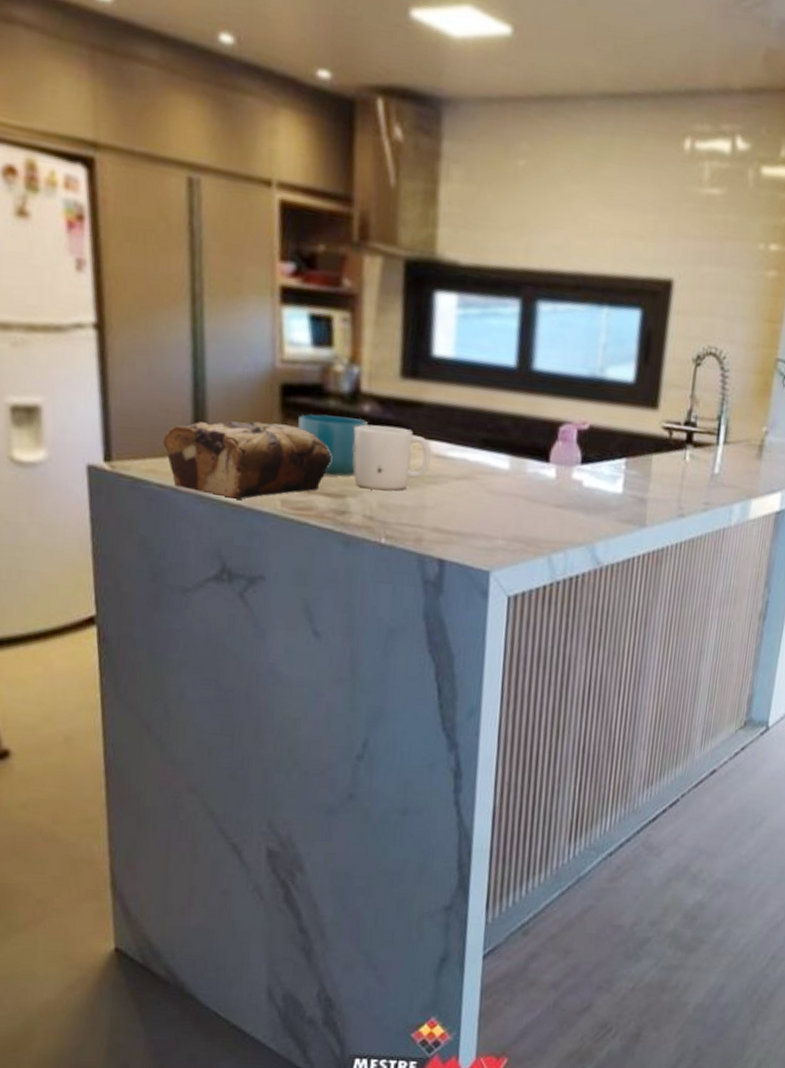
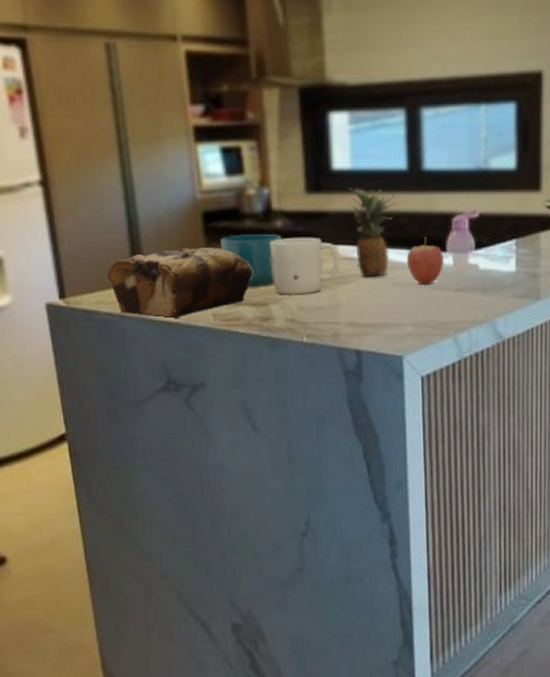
fruit: none [448,378,503,482] -> present [348,188,399,278]
fruit: none [504,443,546,496] -> present [406,236,443,284]

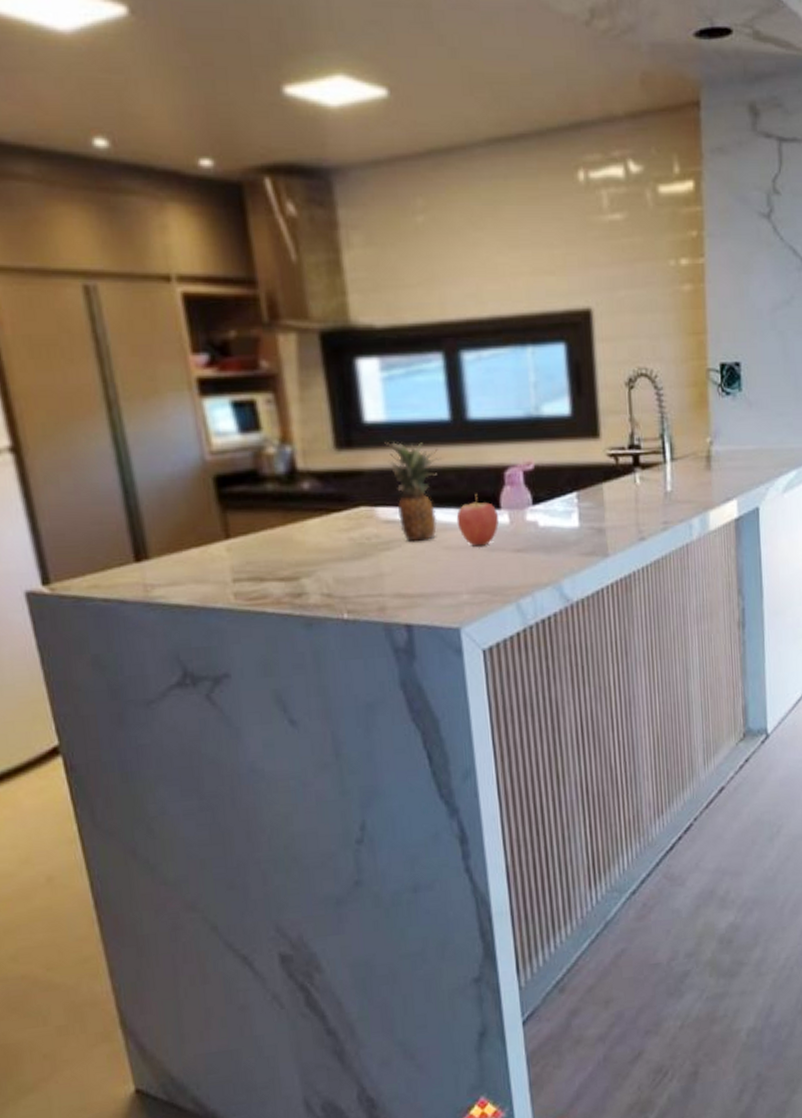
bread loaf: present [107,248,252,318] -> none [101,516,278,601]
cup: present [221,234,282,286] -> none [238,498,311,559]
mug: present [269,237,339,295] -> none [296,499,380,567]

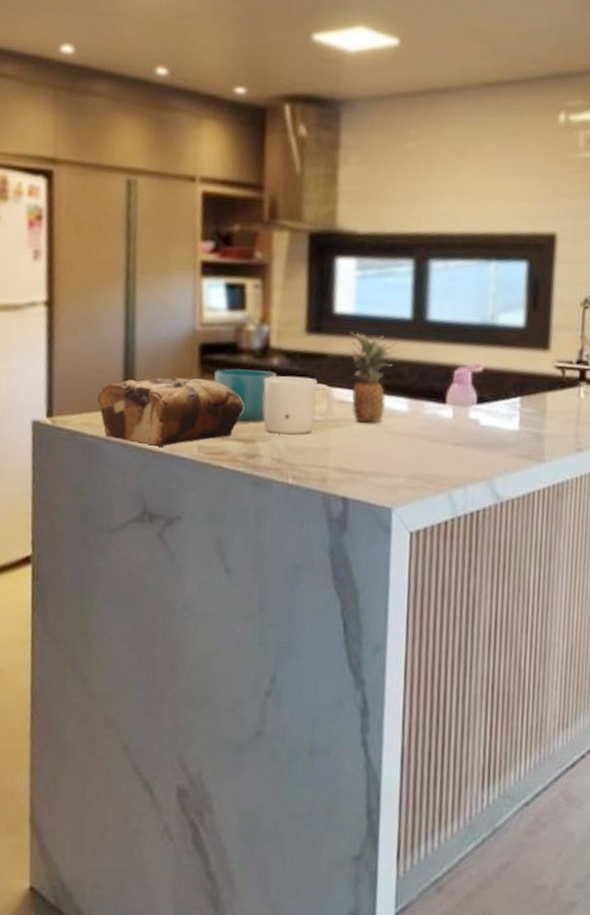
bread loaf: none [101,516,278,601] -> present [97,377,243,447]
cup: none [238,498,311,559] -> present [214,368,277,423]
mug: none [296,499,380,567] -> present [263,376,334,435]
fruit: present [456,493,499,547] -> none [403,386,443,436]

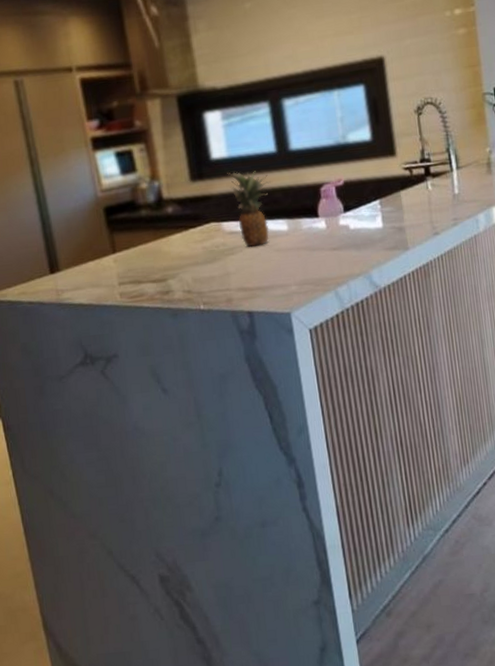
bread loaf: present [97,377,243,447] -> none [27,236,151,302]
cup: present [214,368,277,423] -> none [121,219,174,266]
mug: present [263,376,334,435] -> none [163,217,226,271]

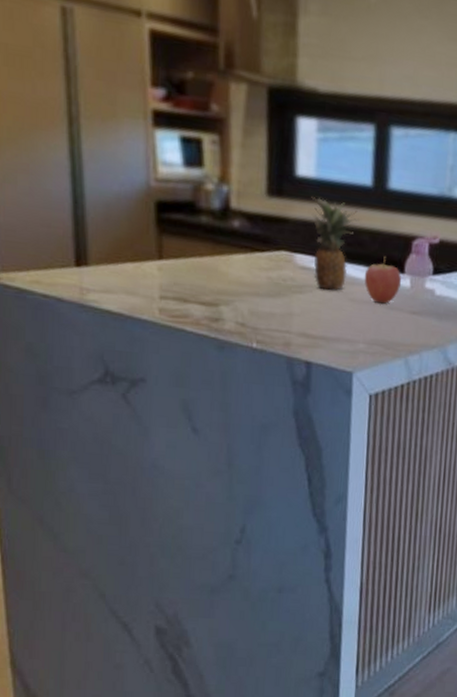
fruit: none [284,206,318,248] -> present [364,255,401,304]

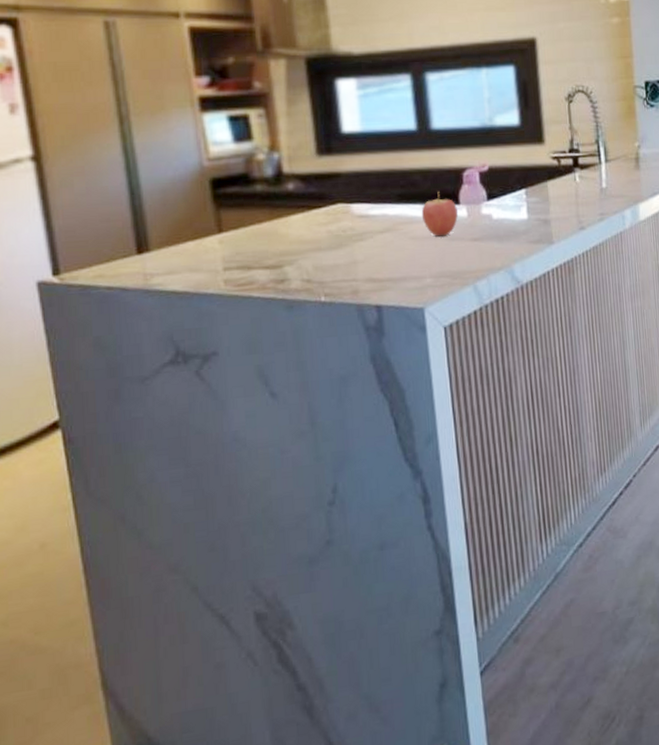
fruit: present [311,197,361,291] -> none [359,148,410,234]

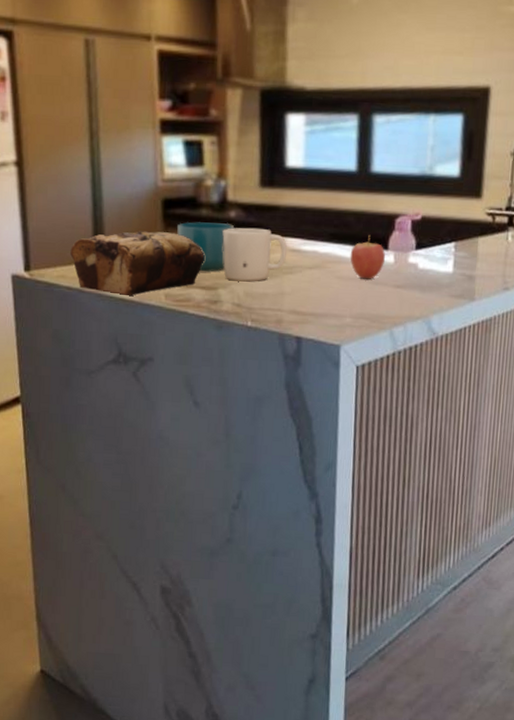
bread loaf: none [107,213,265,288] -> present [70,231,205,296]
cup: none [230,196,295,250] -> present [177,222,235,272]
mug: none [282,197,354,256] -> present [222,227,287,282]

